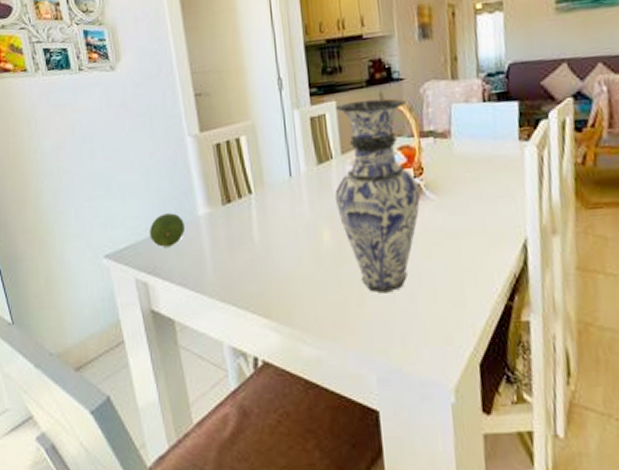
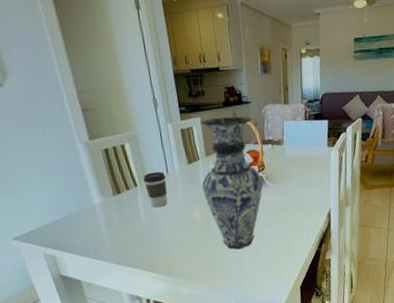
fruit: present [150,213,185,247] -> none [52,203,83,229]
coffee cup: none [259,174,289,224] -> present [143,171,168,208]

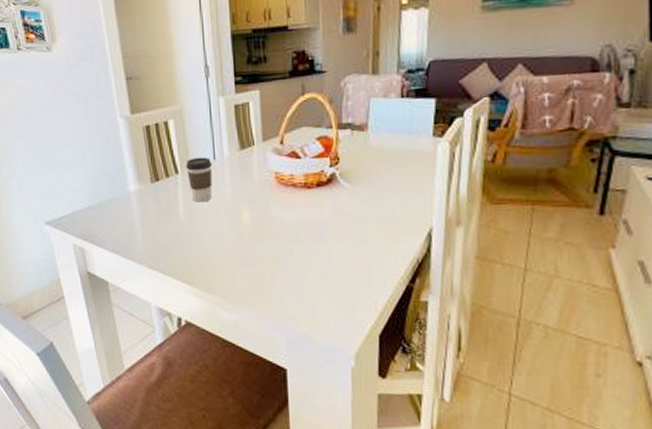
vase: present [200,116,263,249] -> none [255,90,336,270]

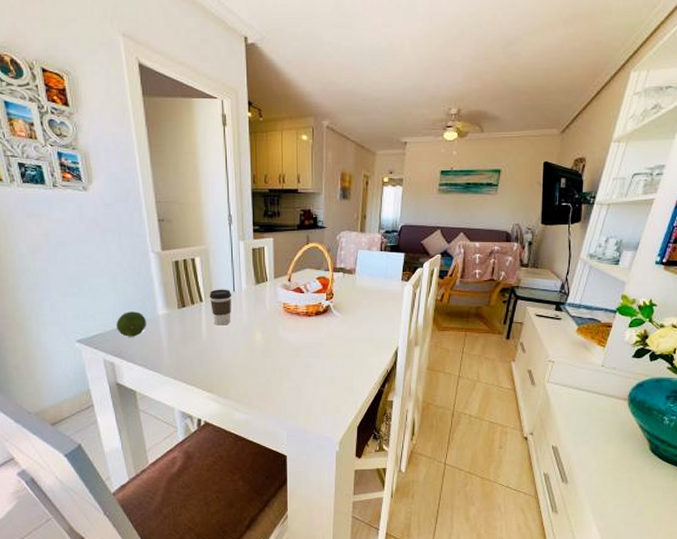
fruit: none [85,187,117,218] -> present [117,311,146,337]

